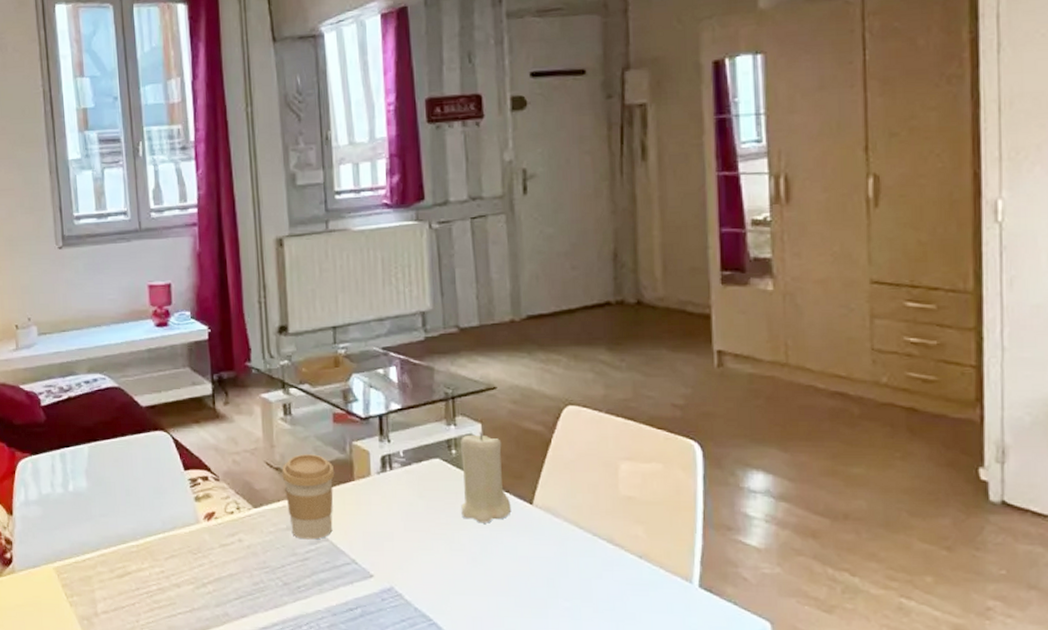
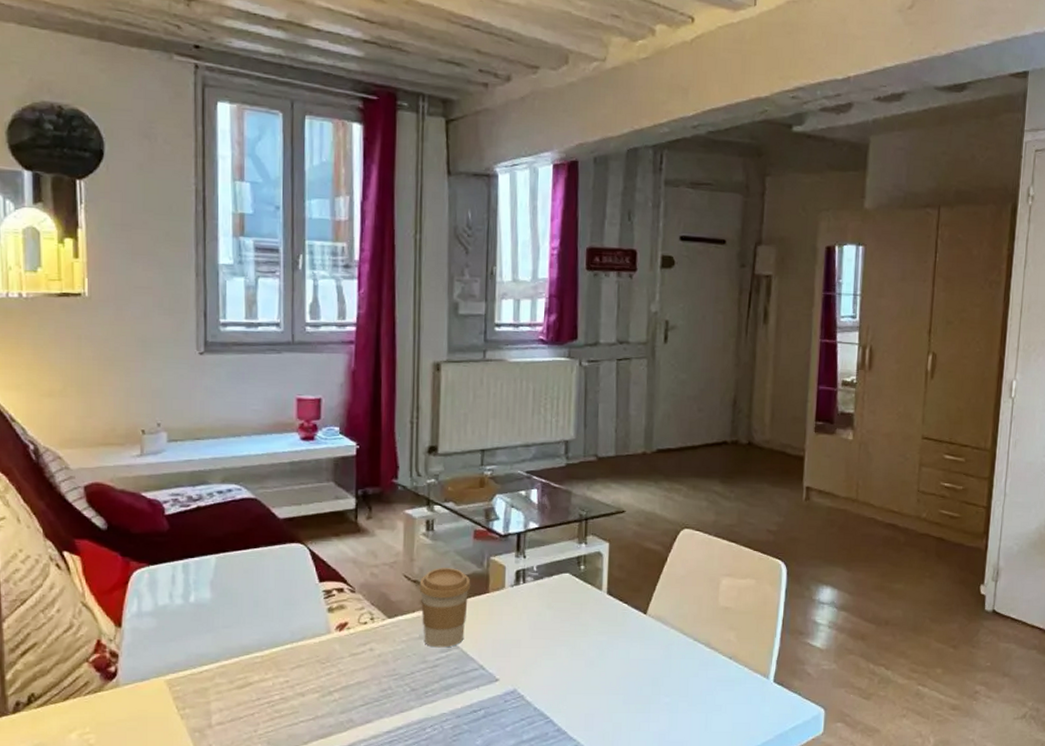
candle: present [461,432,512,524] -> none [584,550,628,631]

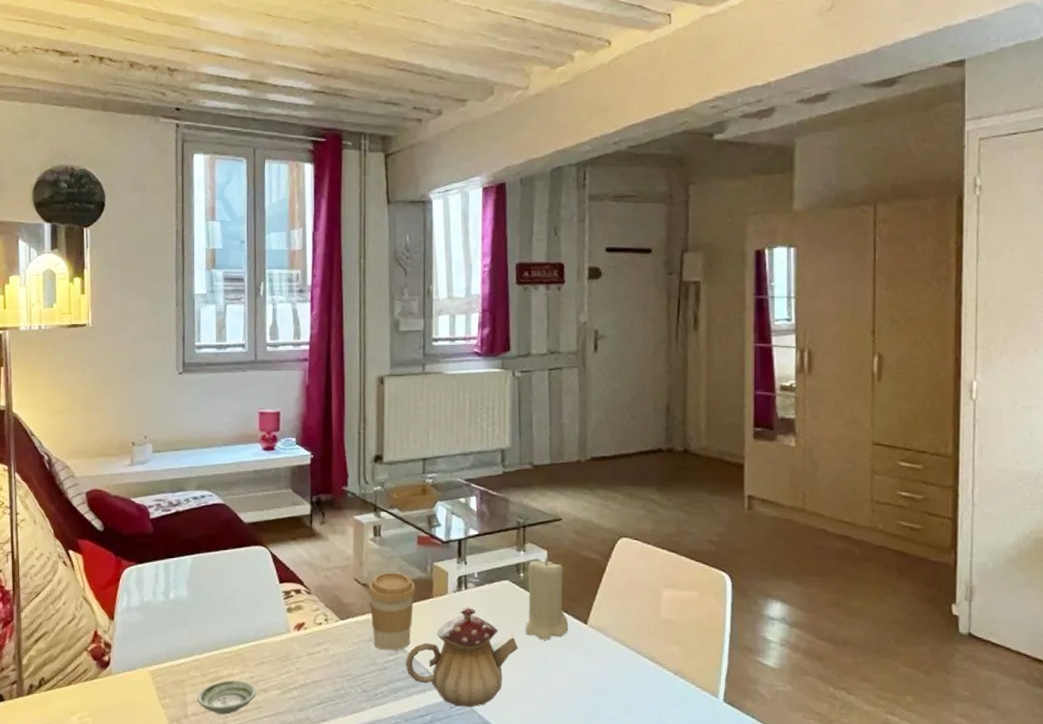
saucer: none [223,685,292,722] -> present [197,680,256,715]
teapot: none [457,601,576,700] -> present [405,607,518,708]
candle: none [584,550,628,631] -> present [525,558,569,640]

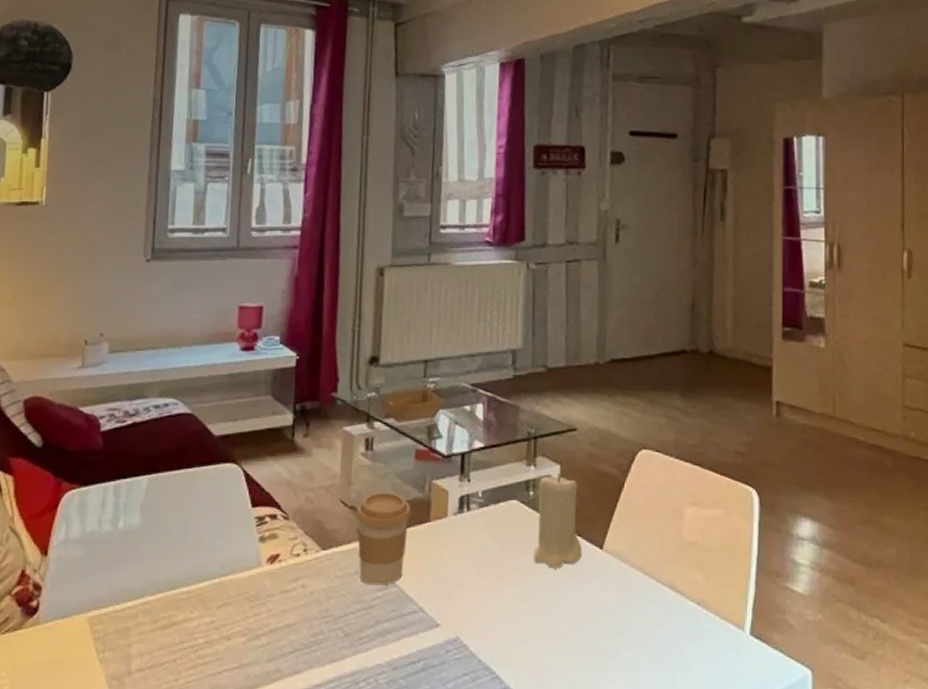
saucer: present [197,680,256,715] -> none [144,626,217,669]
teapot: present [405,607,518,708] -> none [395,532,525,651]

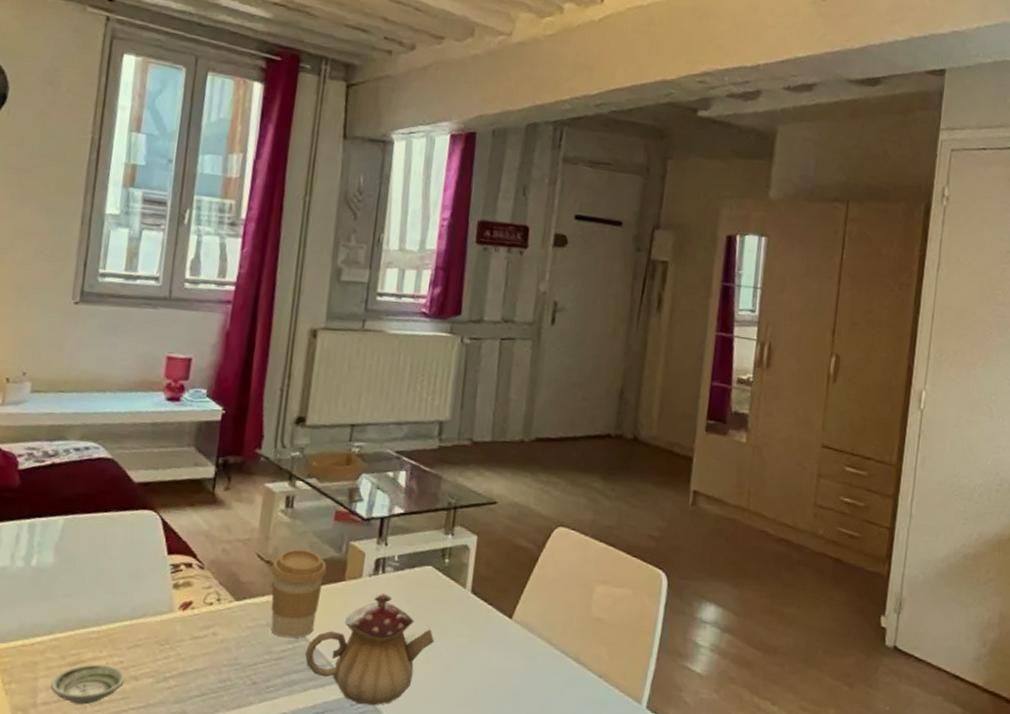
saucer: none [144,626,217,669] -> present [50,664,125,705]
teapot: none [395,532,525,651] -> present [304,593,434,706]
candle: present [534,473,582,569] -> none [444,544,493,634]

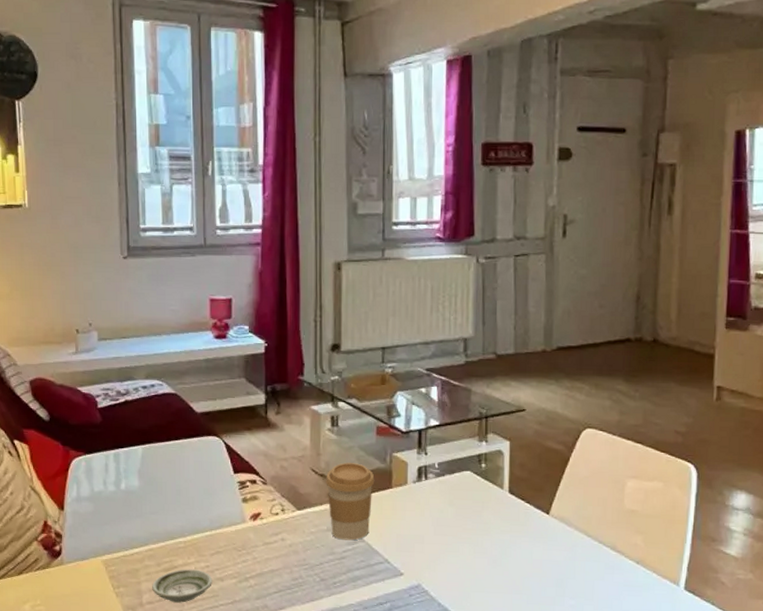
teapot: present [304,593,434,706] -> none [363,497,479,596]

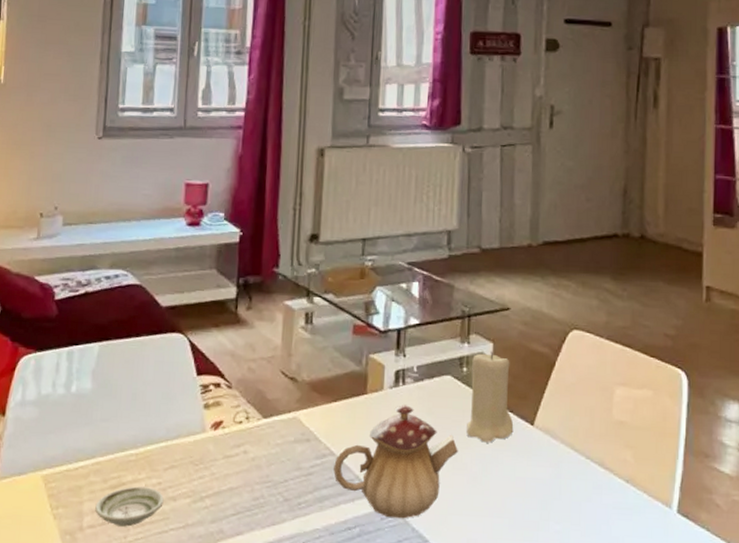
coffee cup: present [326,462,375,541] -> none [296,364,349,454]
teapot: none [363,497,479,596] -> present [332,405,458,519]
candle: none [486,449,531,530] -> present [466,351,514,443]

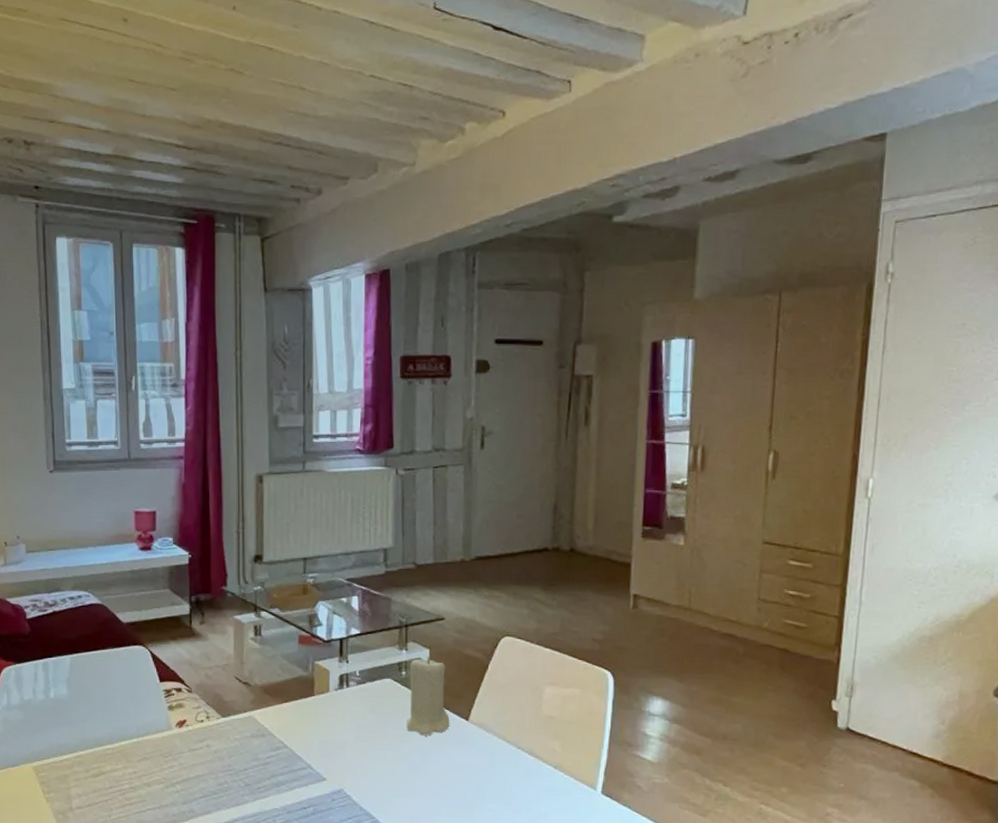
saucer: present [95,486,164,527] -> none [81,775,140,808]
teapot: present [332,405,458,519] -> none [287,704,399,800]

